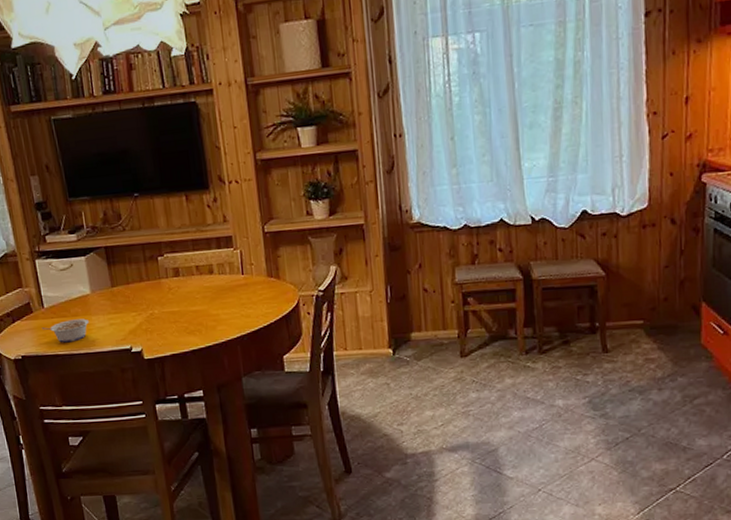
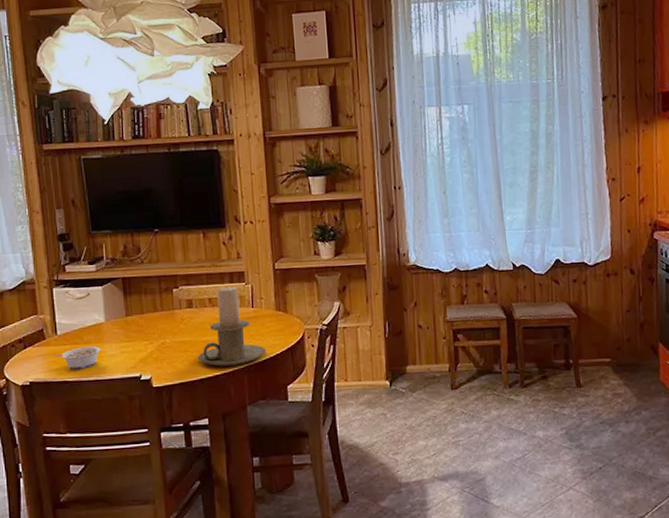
candle holder: none [187,253,260,337] -> present [197,287,266,367]

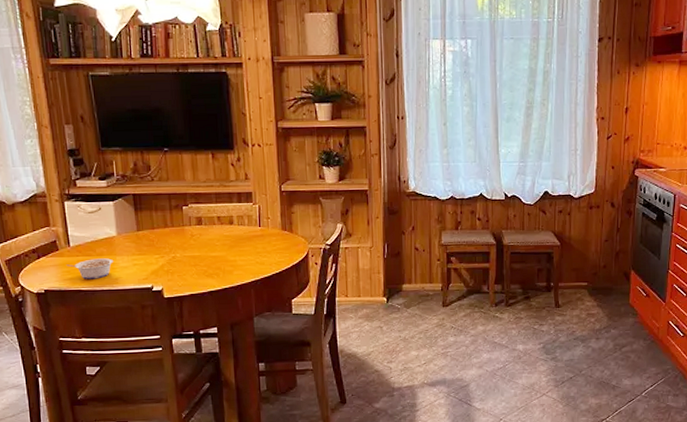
candle holder: present [197,287,266,367] -> none [206,207,272,280]

